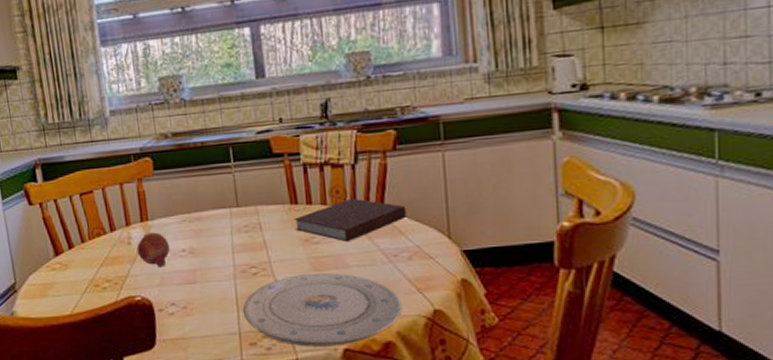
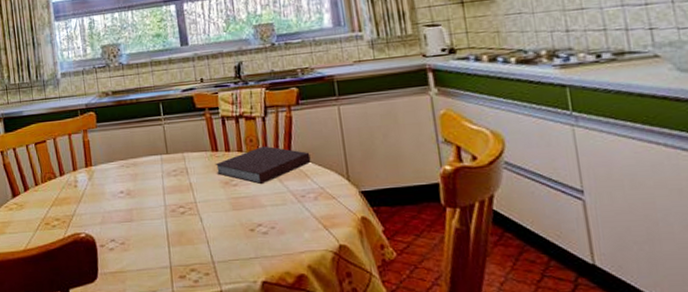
fruit: present [136,232,170,268] -> none [82,176,110,208]
plate: present [242,273,402,347] -> none [173,212,312,280]

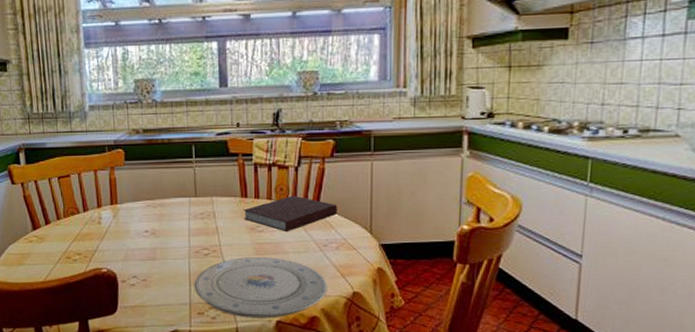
plate: none [173,212,312,280] -> present [194,257,328,318]

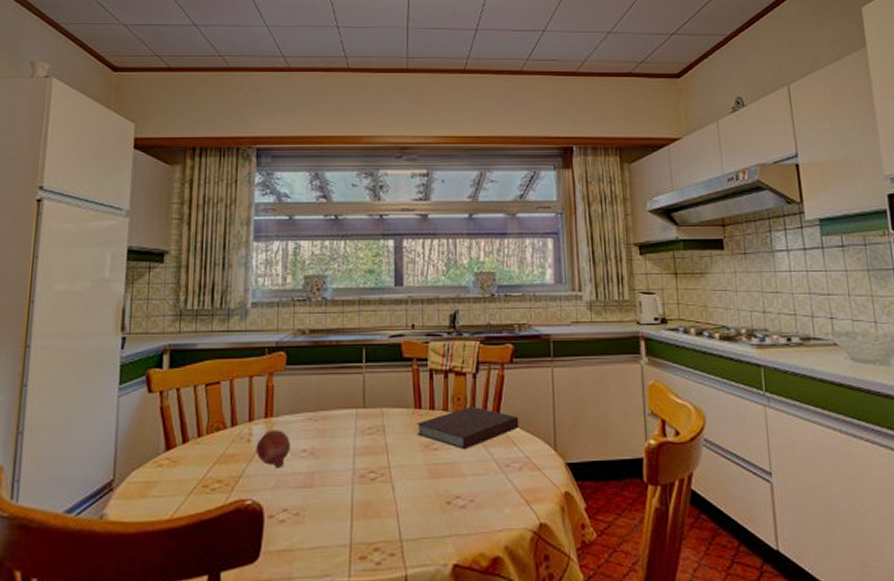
fruit: none [106,214,135,245] -> present [256,430,290,468]
plate: present [194,257,328,318] -> none [356,482,511,562]

